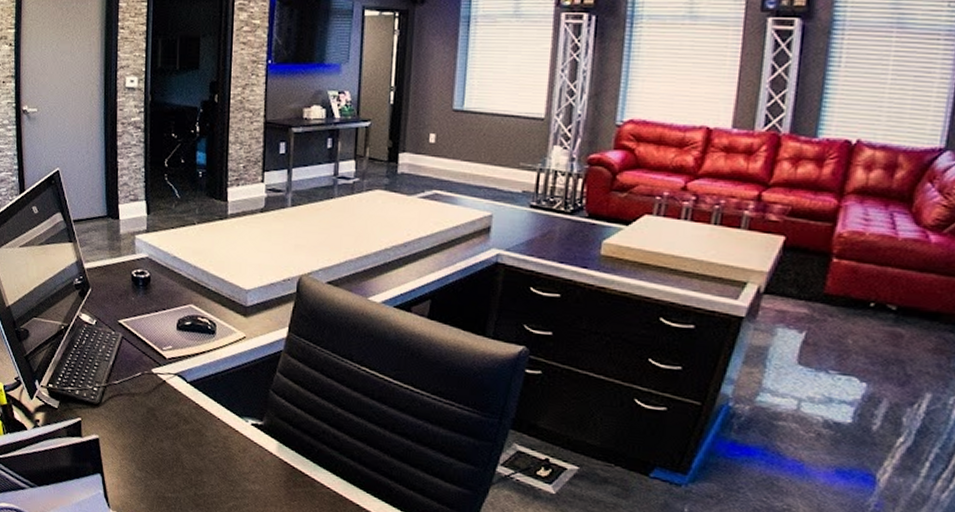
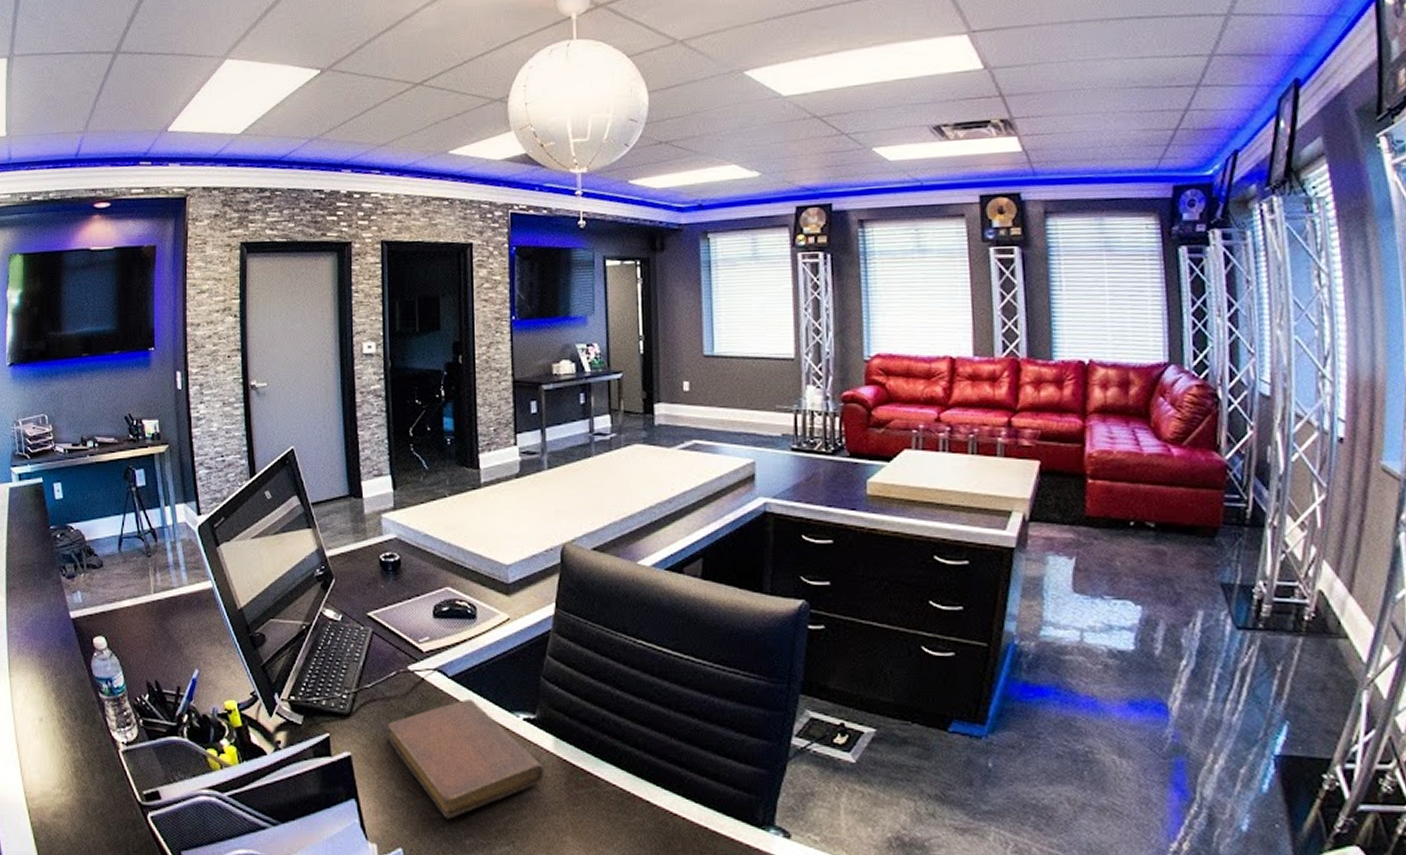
notebook: none [131,401,268,500] -> present [387,698,545,819]

